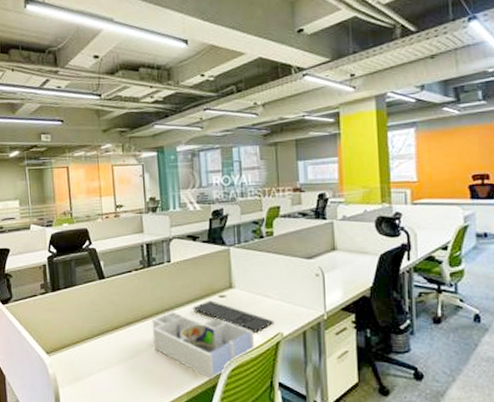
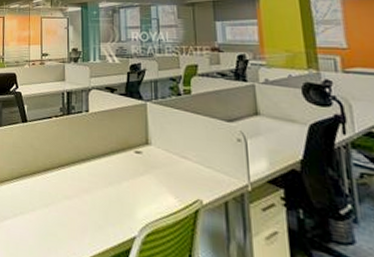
desk organizer: present [152,312,255,380] -> none [68,162,172,243]
keyboard: present [192,300,274,333] -> none [108,155,193,196]

